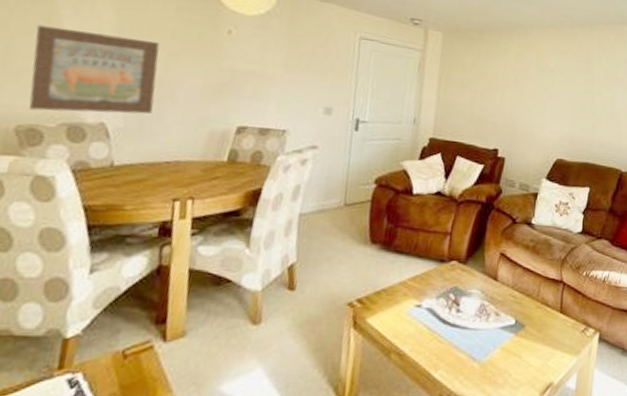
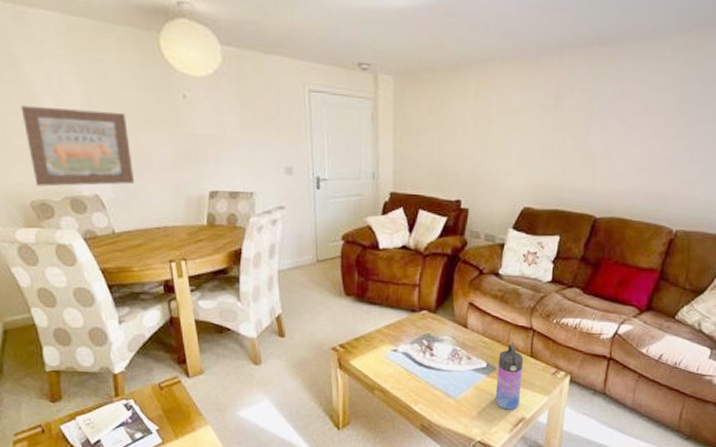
water bottle: none [522,299,554,374] -> present [495,344,524,410]

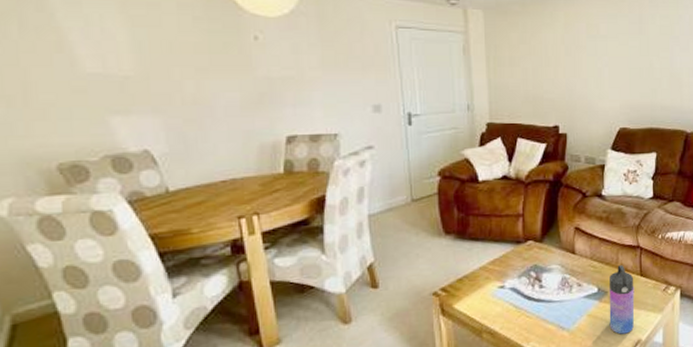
wall art: present [20,105,134,187] -> none [49,55,194,146]

